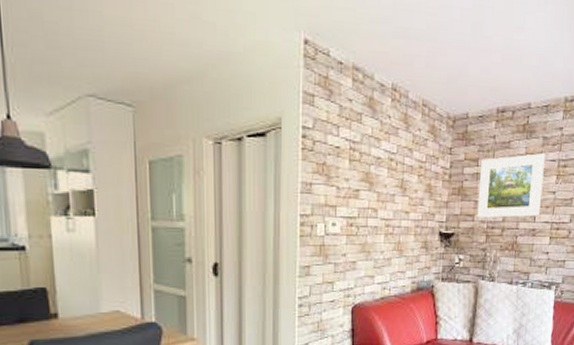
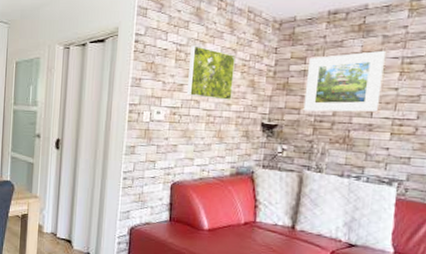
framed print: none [362,143,412,209] -> present [186,45,235,101]

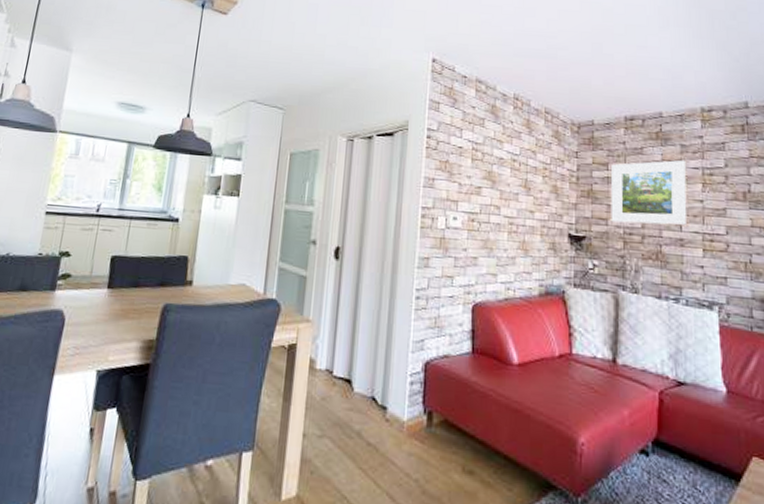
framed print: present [186,45,235,101] -> none [485,145,535,208]

